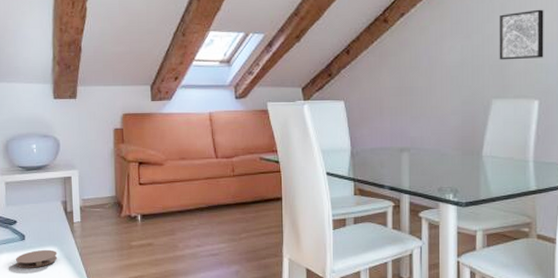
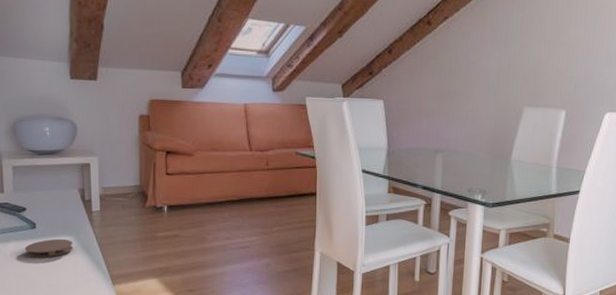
wall art: present [499,9,544,60] -> none [533,24,578,71]

